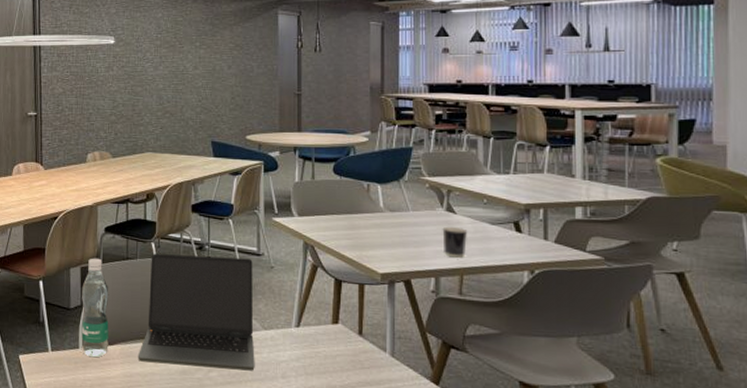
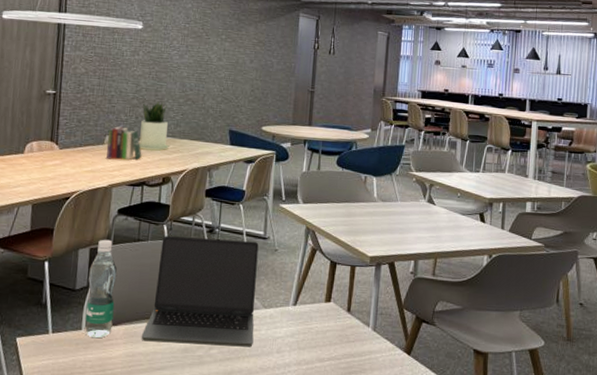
books: none [89,144,124,178] -> present [106,126,142,160]
planter: none [120,117,151,167] -> present [139,102,169,151]
mug: present [442,226,468,258] -> none [423,215,444,243]

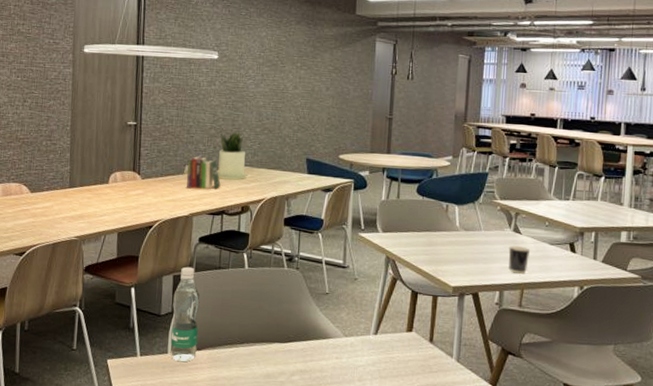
laptop: present [141,236,259,347] -> none [224,264,338,375]
mug: none [423,215,444,243] -> present [508,245,531,274]

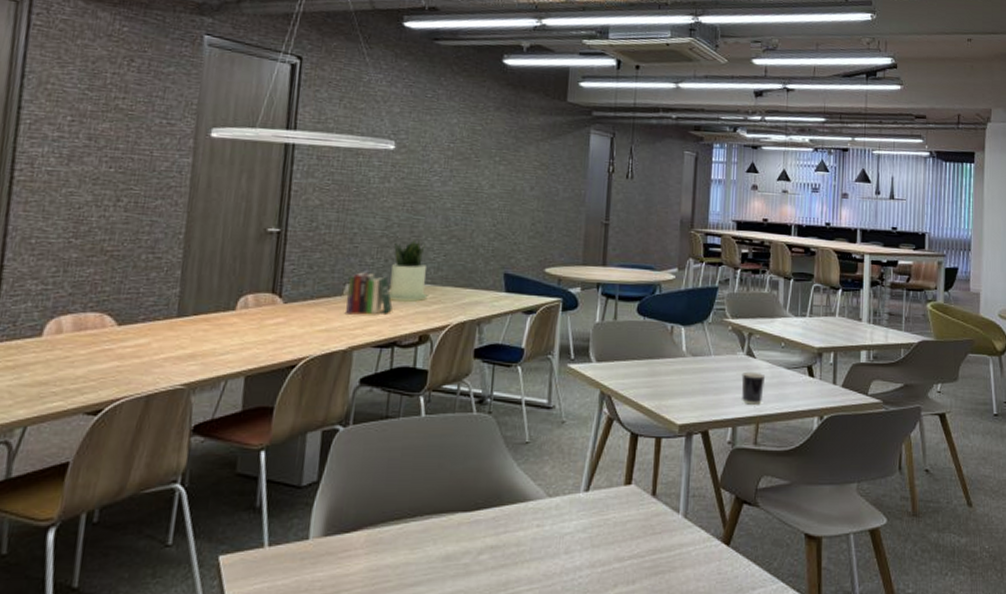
bottle: present [170,266,200,362] -> none [313,418,358,550]

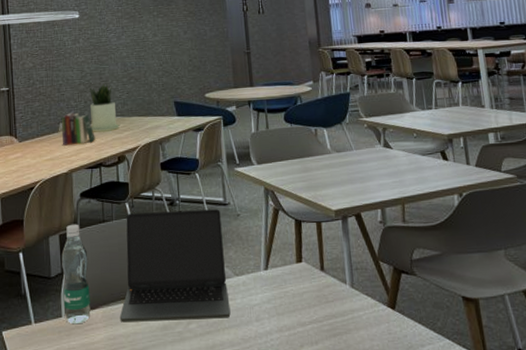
bottle: none [313,418,358,550] -> present [61,224,91,325]
laptop: none [388,410,542,549] -> present [119,209,231,323]
mug: present [741,371,766,405] -> none [382,160,404,189]

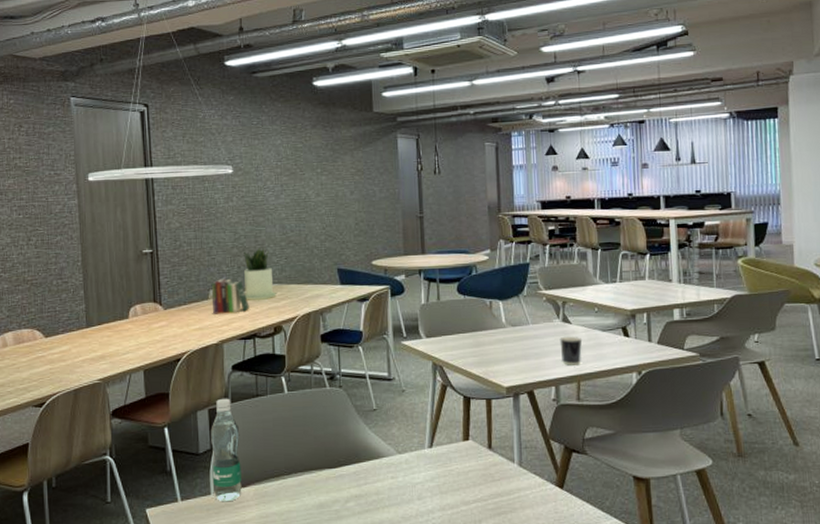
laptop: present [119,209,231,323] -> none [273,384,391,500]
mug: none [382,160,404,189] -> present [559,336,583,366]

